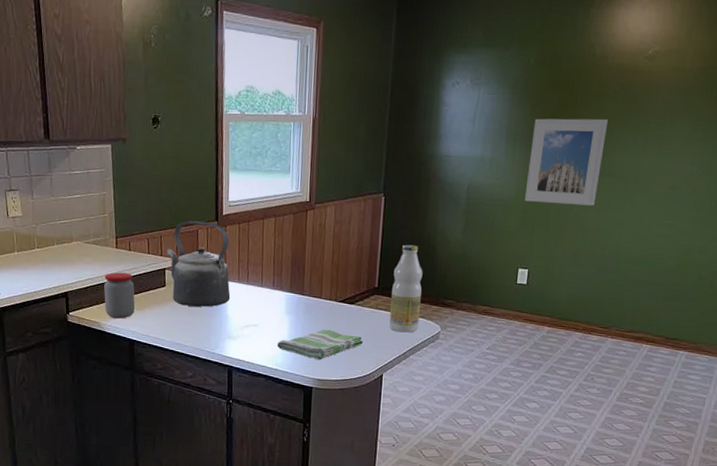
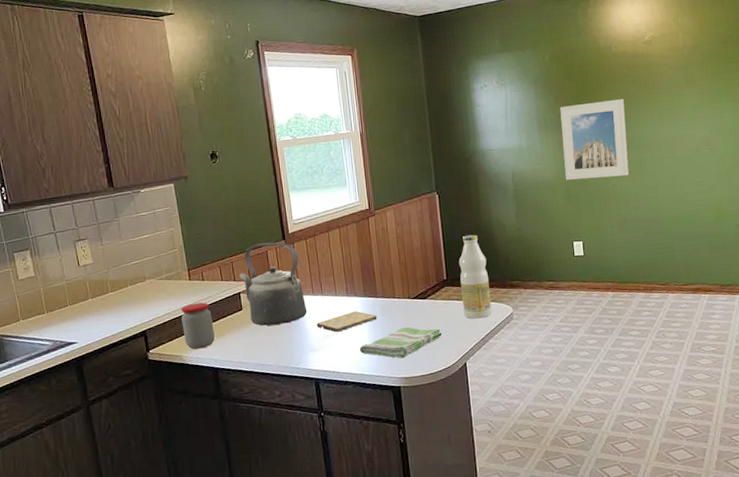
cutting board: none [237,305,300,324] -> present [316,311,377,332]

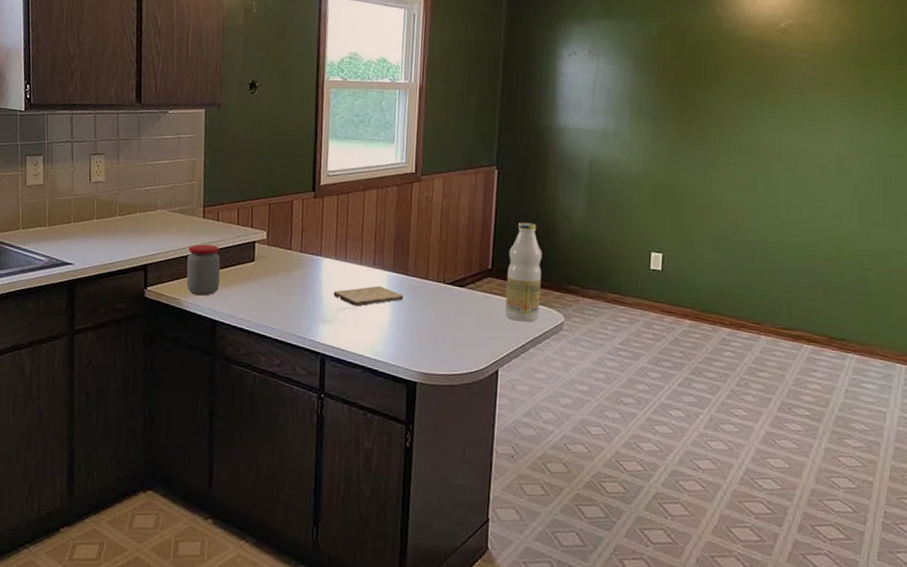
kettle: present [239,242,307,326] -> none [258,191,326,286]
dish towel: present [359,326,443,359] -> none [376,314,476,351]
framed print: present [560,98,629,180] -> none [653,90,741,185]

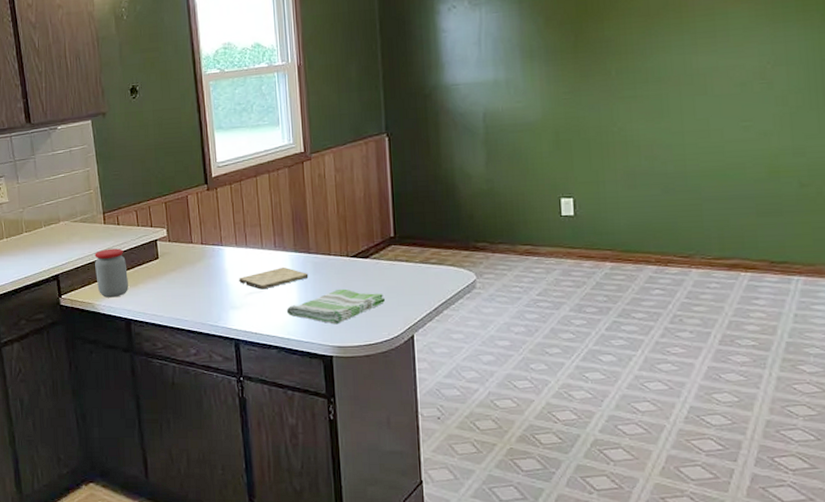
dish towel: none [376,314,476,351] -> present [286,288,386,325]
bottle: present [505,222,542,322] -> none [410,185,449,285]

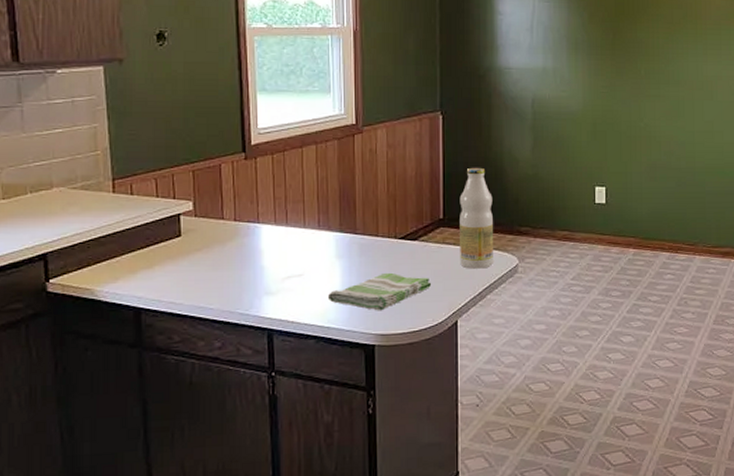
jar: present [94,248,128,298] -> none [98,223,140,282]
cutting board: present [239,267,309,290] -> none [276,249,354,273]
bottle: none [410,185,449,285] -> present [459,167,493,269]

